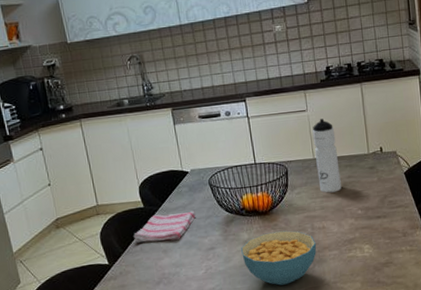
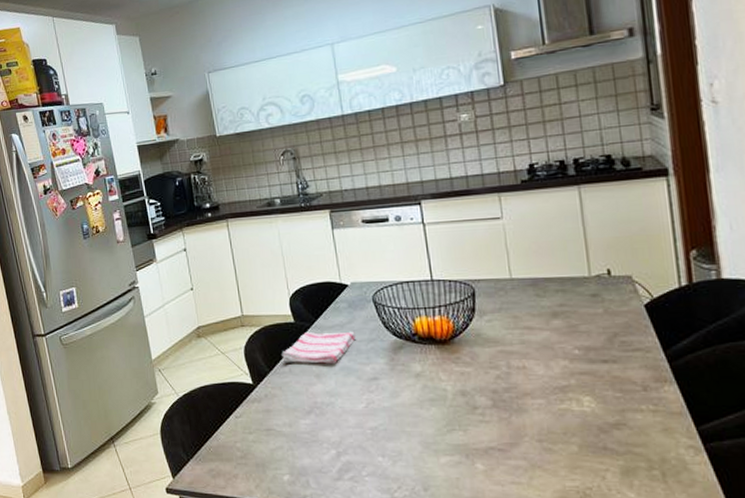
cereal bowl: present [241,230,317,286] -> none [412,366,514,435]
water bottle: present [312,119,342,193] -> none [509,229,550,324]

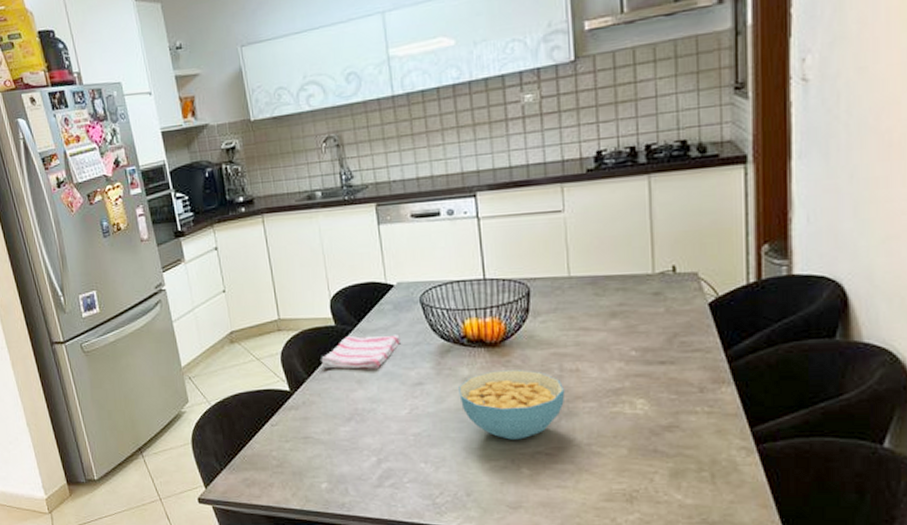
cereal bowl: none [412,366,514,435] -> present [459,370,565,440]

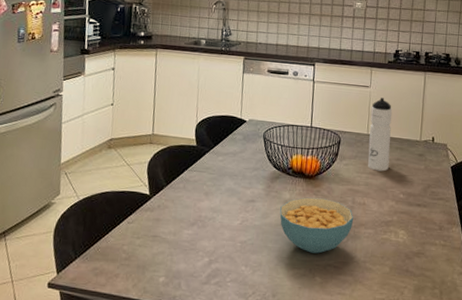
dish towel: present [321,334,402,369] -> none [179,156,245,185]
water bottle: none [569,223,608,325] -> present [368,98,393,172]

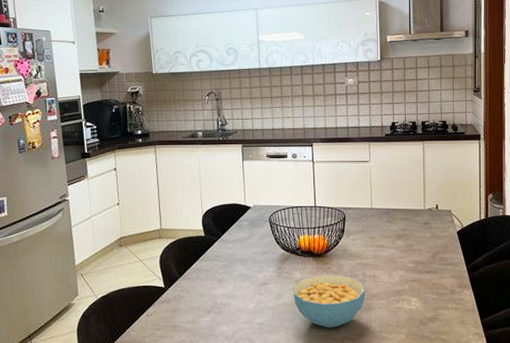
water bottle: present [368,98,393,172] -> none [373,171,395,243]

